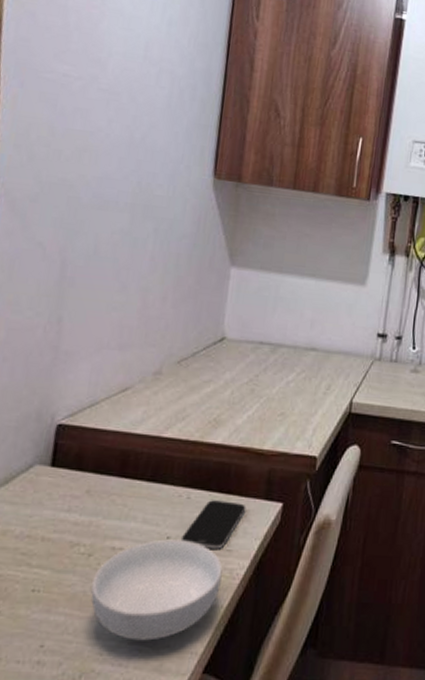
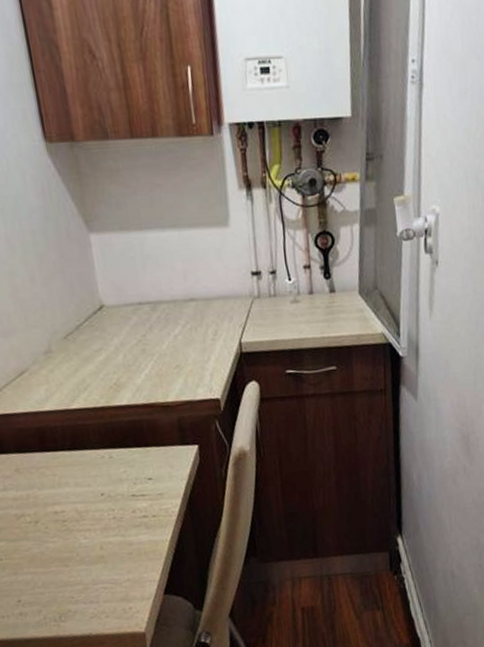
cereal bowl: present [91,539,223,641] -> none [45,493,161,582]
smartphone: present [180,500,246,549] -> none [113,452,166,497]

